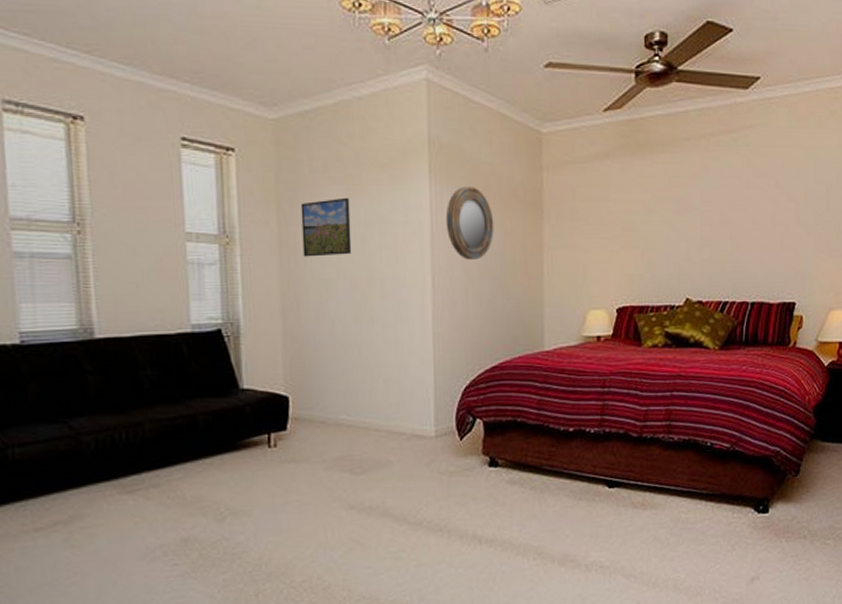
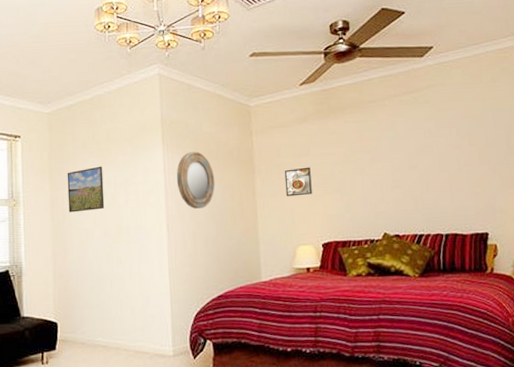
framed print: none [578,215,609,250] -> present [284,167,312,197]

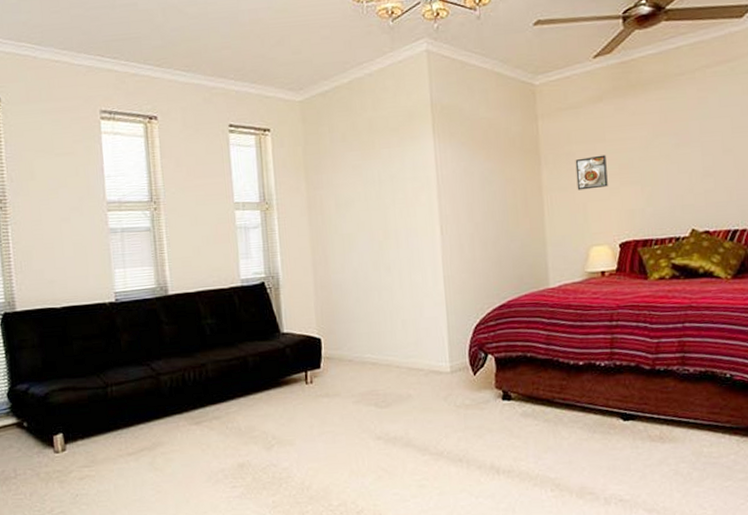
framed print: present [67,166,105,213] -> none [324,161,369,216]
home mirror: present [176,151,215,209] -> none [449,141,495,207]

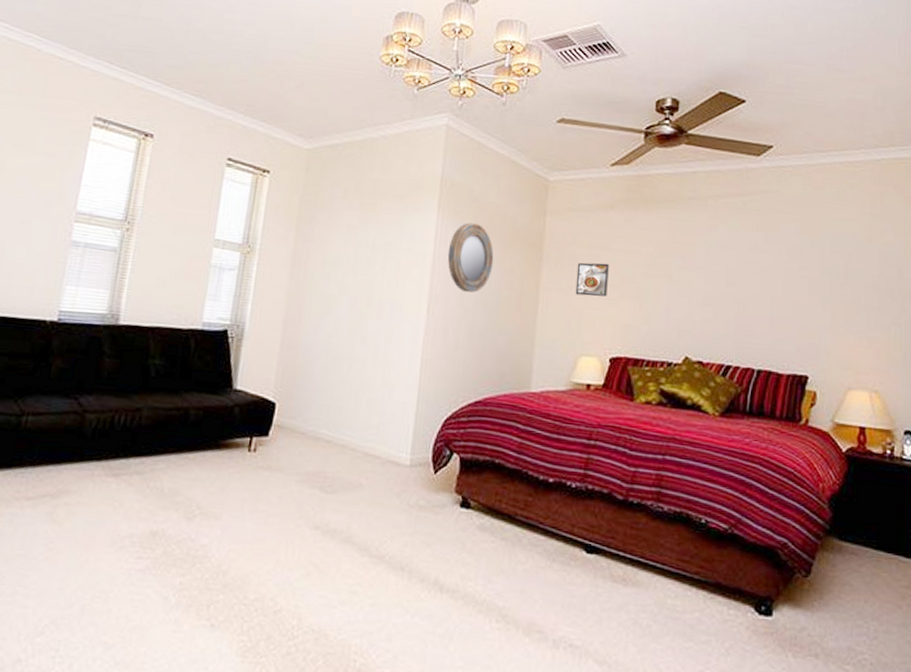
home mirror: none [449,141,495,207] -> present [447,222,494,293]

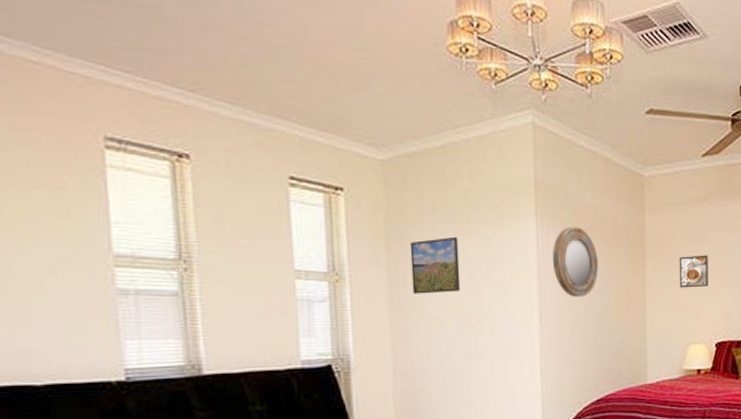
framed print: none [312,222,362,275] -> present [410,236,461,294]

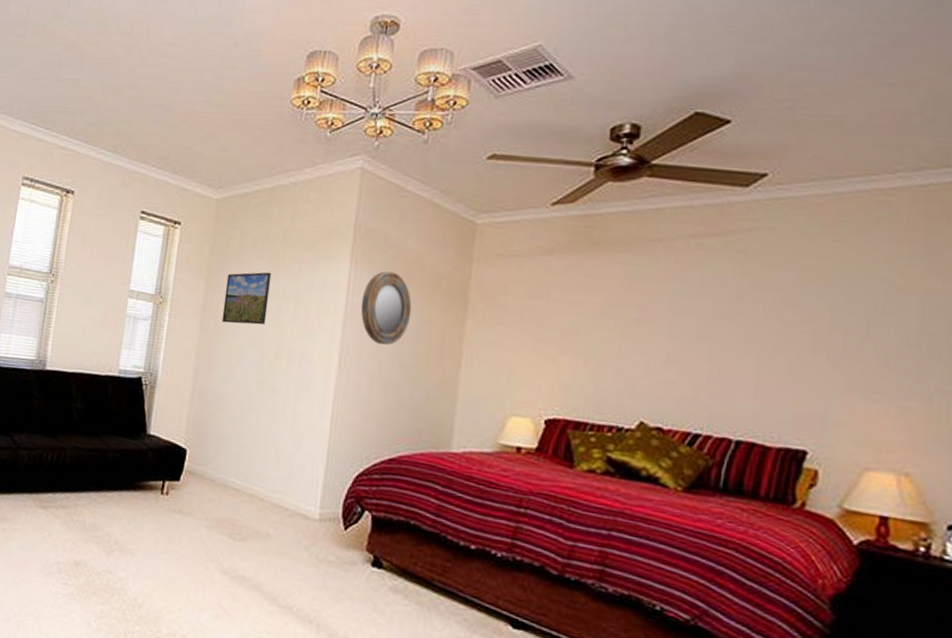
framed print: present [679,255,708,288] -> none [505,313,547,352]

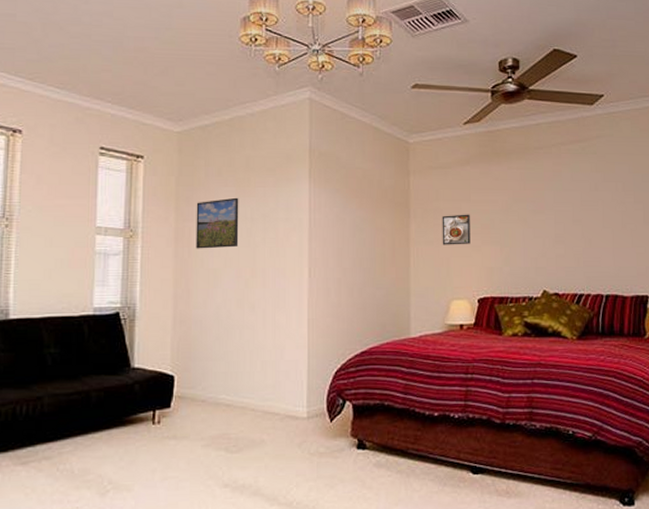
home mirror: present [360,271,412,345] -> none [322,188,366,253]
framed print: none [505,313,547,352] -> present [442,214,471,245]

